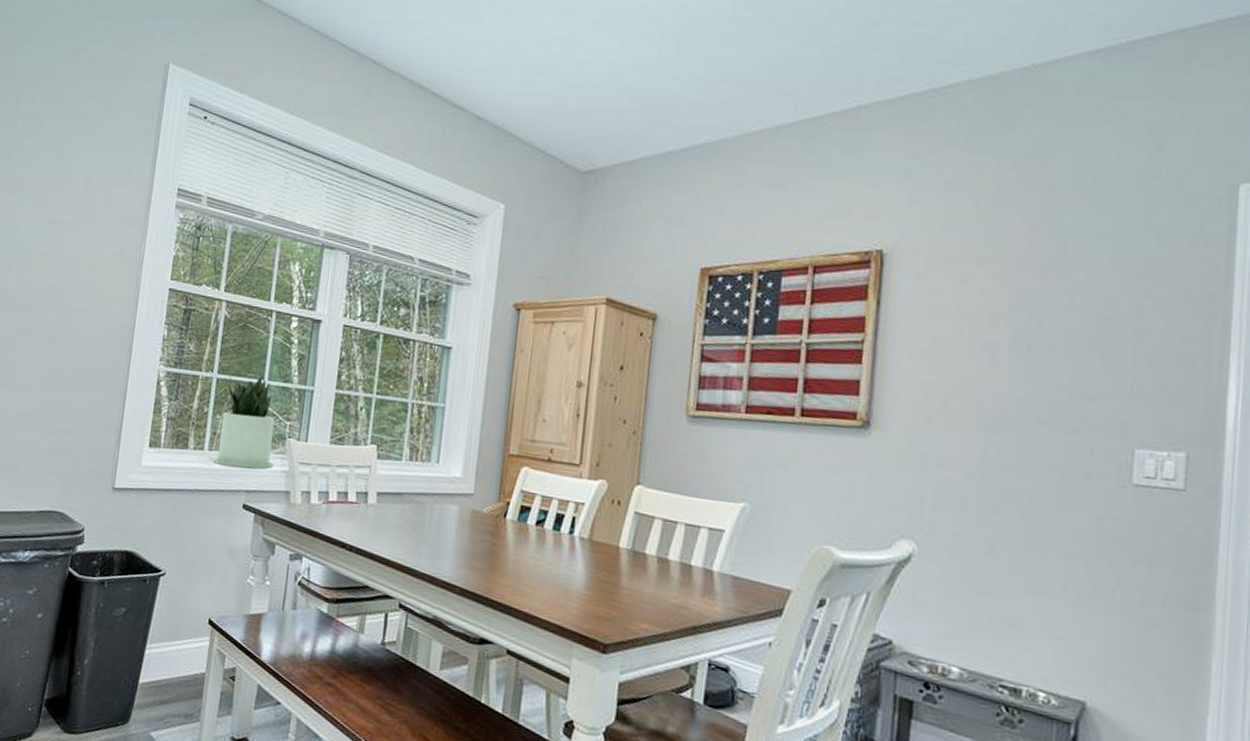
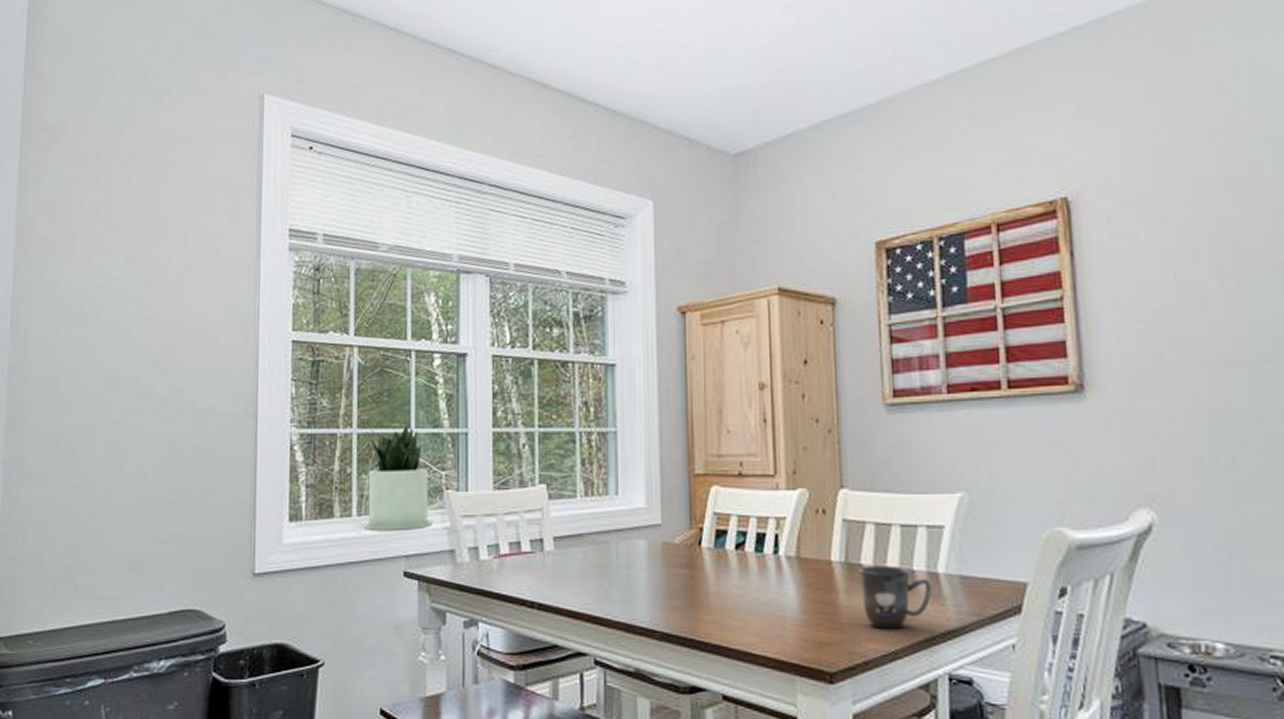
mug: none [641,555,705,615] -> present [857,565,932,629]

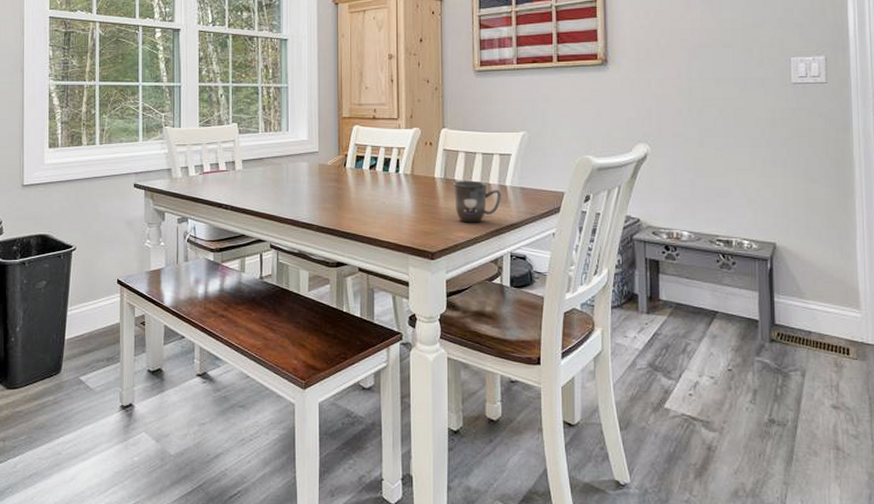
planter: present [361,425,434,532] -> none [103,80,156,156]

